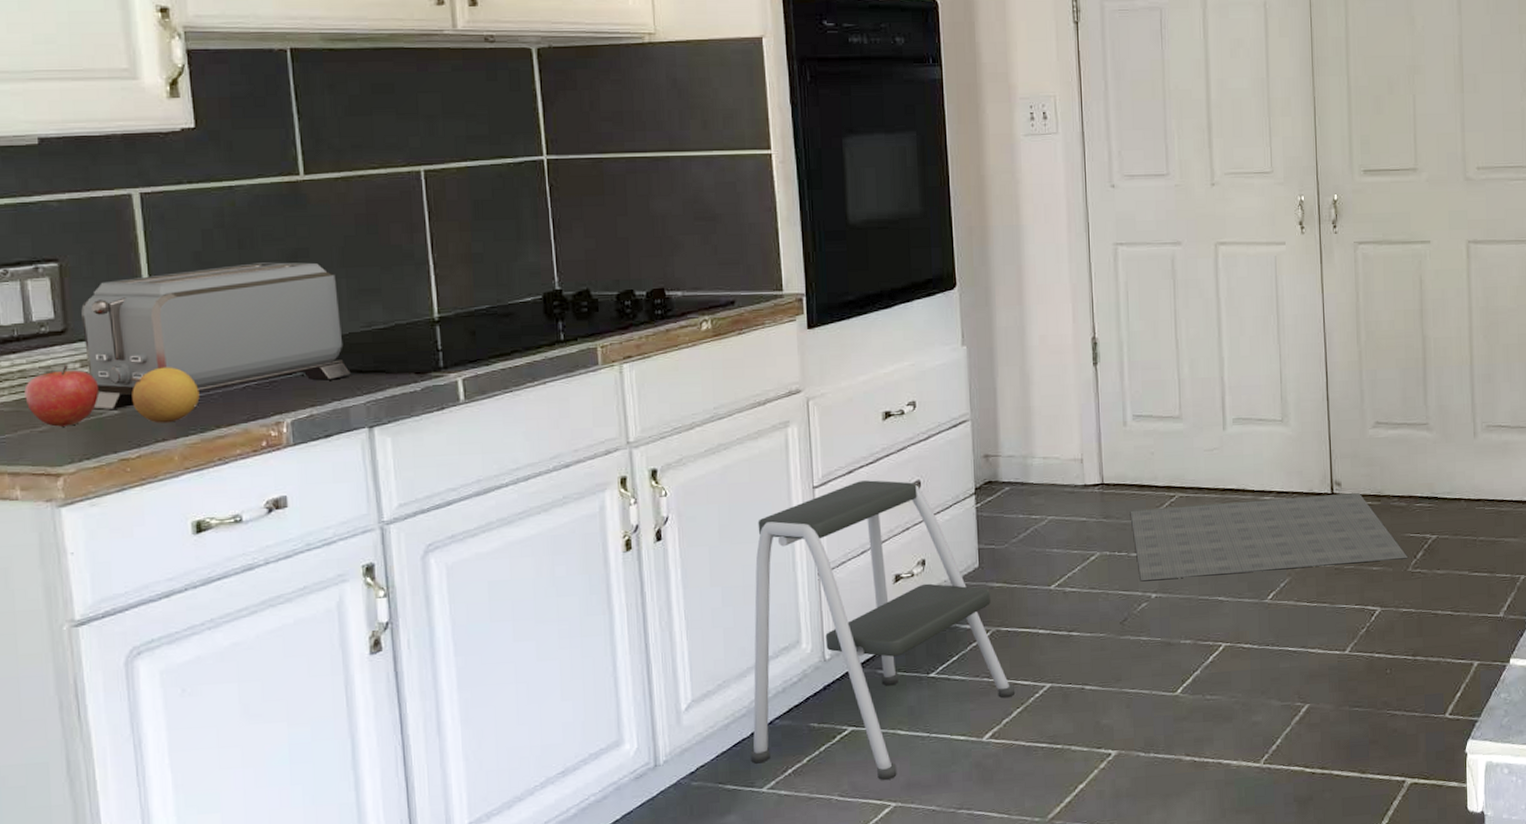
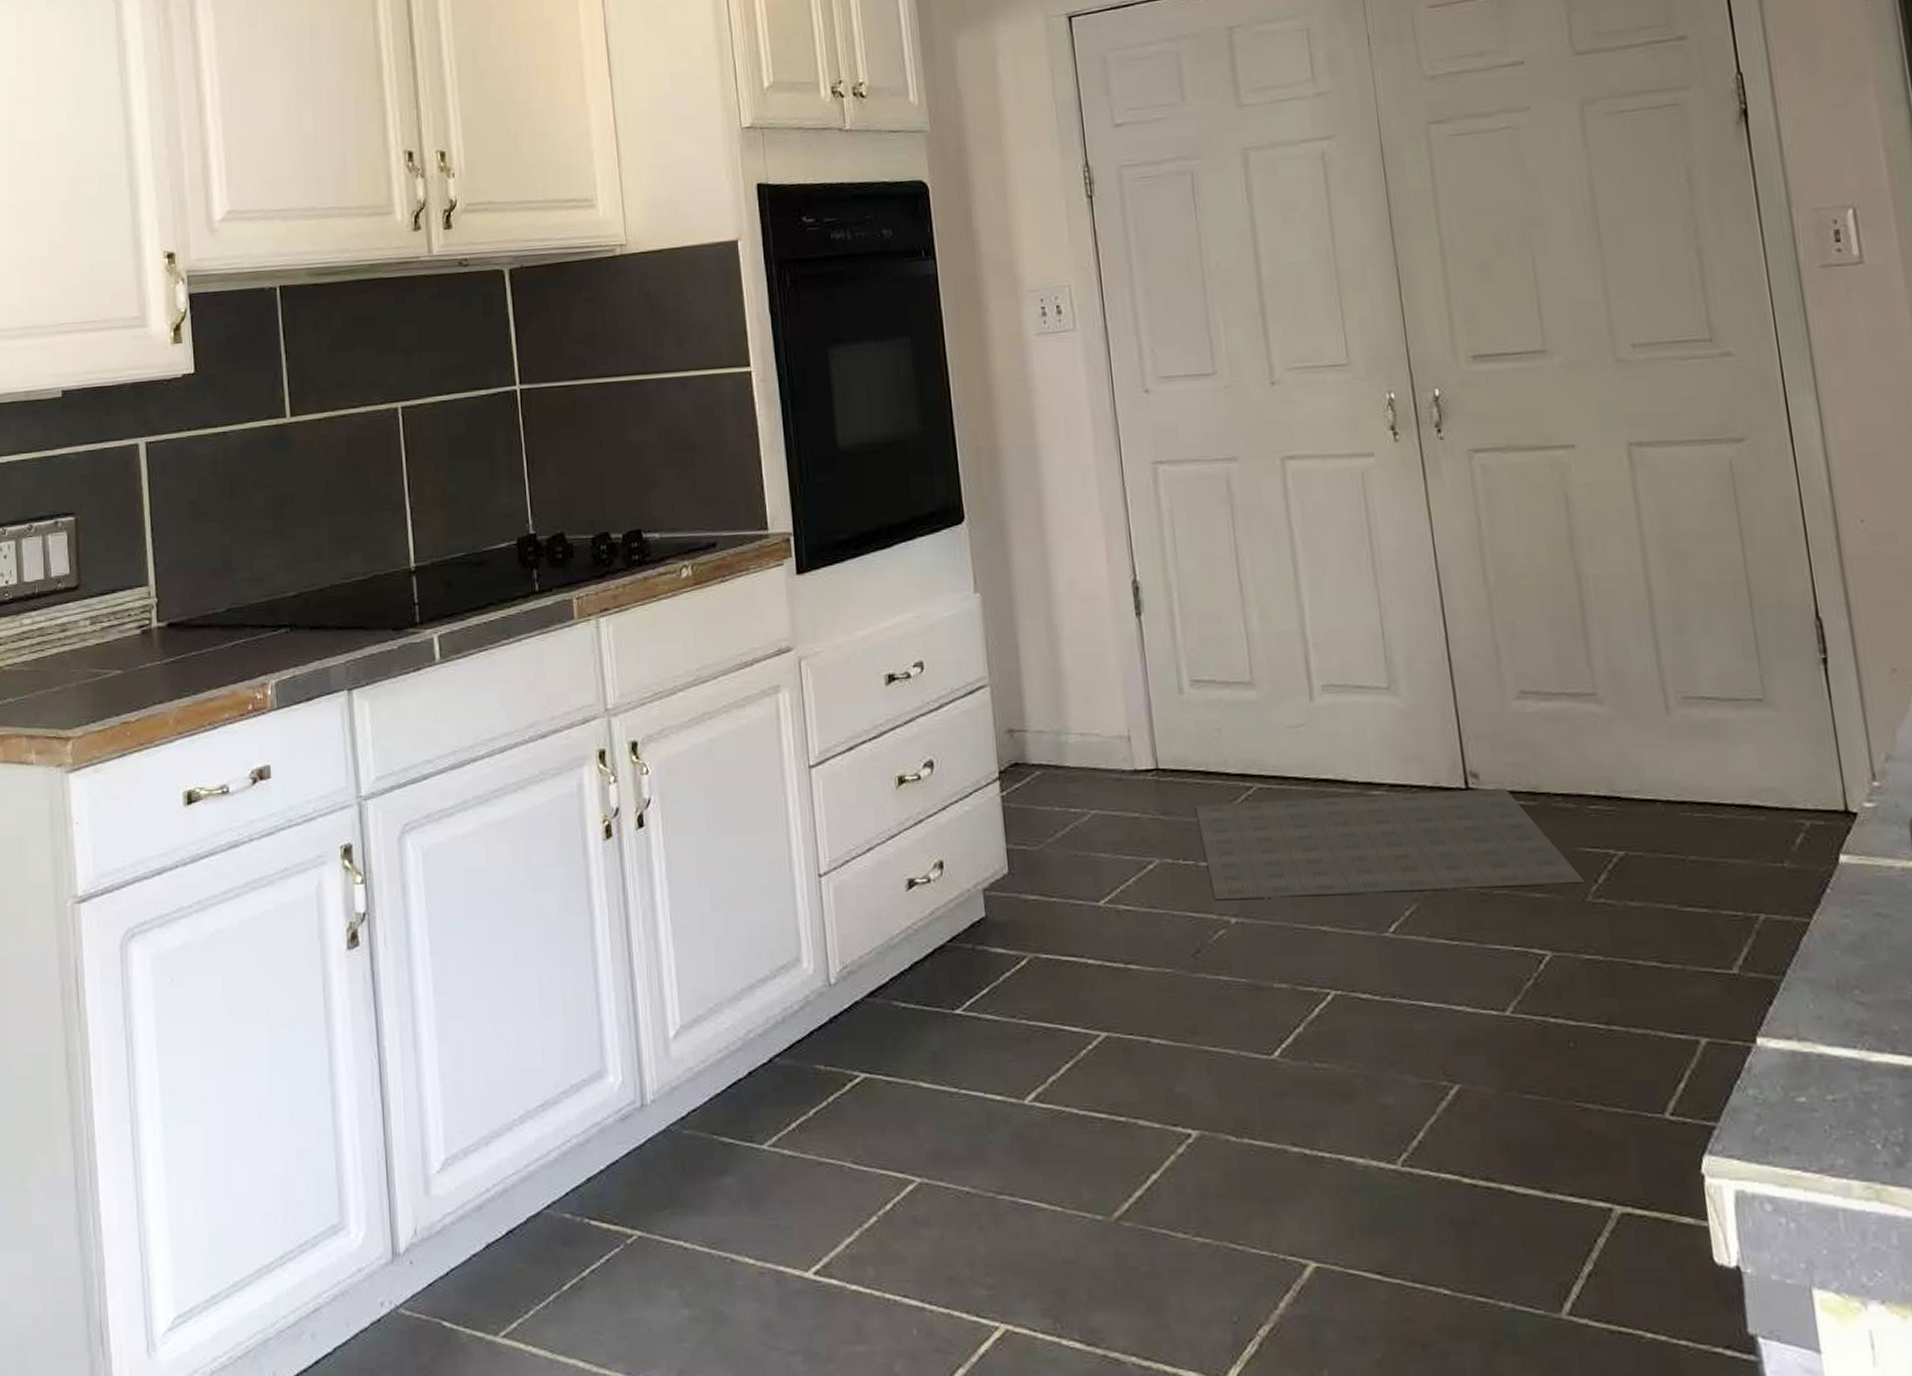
fruit: present [24,364,99,427] -> none [42,622,105,687]
toaster: present [81,262,352,410] -> none [92,510,333,669]
fruit: present [131,367,200,423] -> none [133,624,193,684]
step stool: present [750,480,1015,780] -> none [747,759,1061,1146]

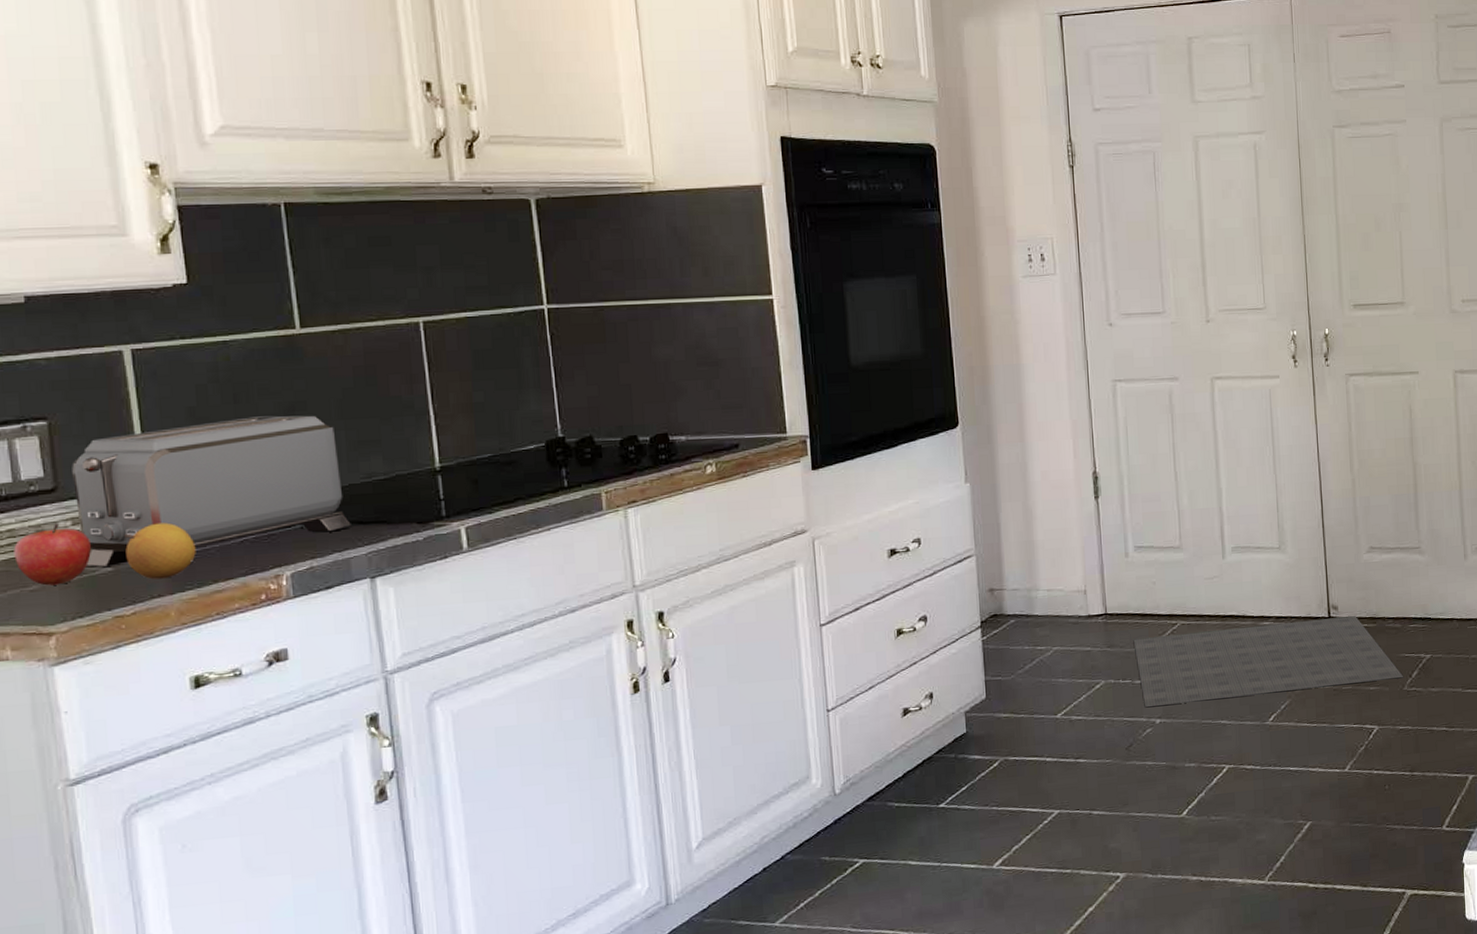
fruit: none [42,622,105,687] -> present [13,523,91,586]
toaster: none [92,510,333,669] -> present [72,415,353,567]
fruit: none [133,624,193,684] -> present [124,522,196,580]

